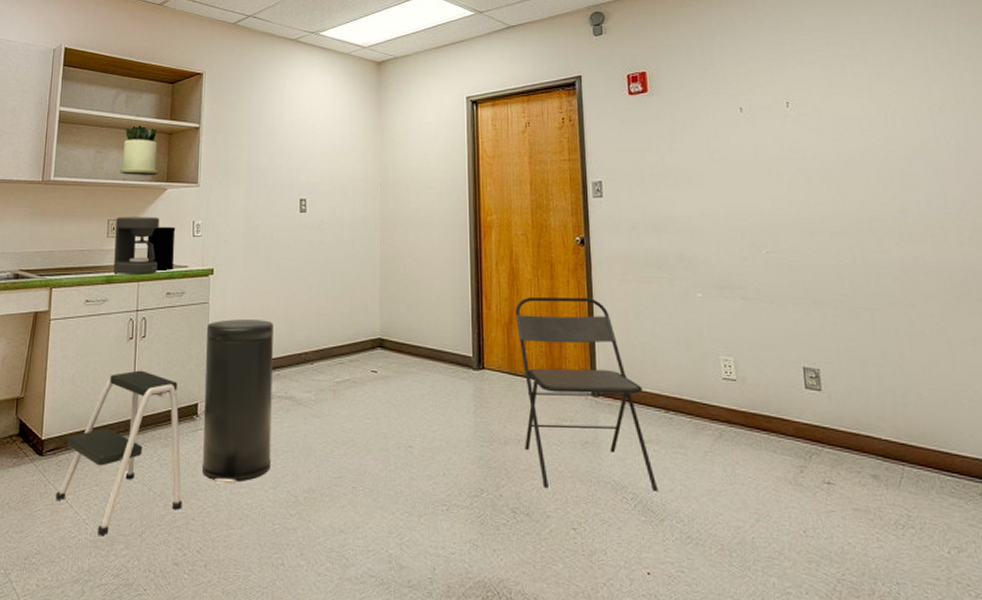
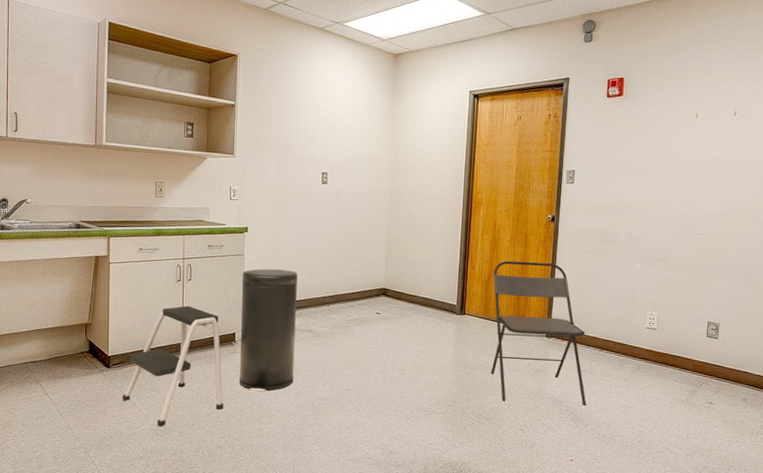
coffee maker: present [113,217,160,276] -> none [162,180,201,230]
planter: present [119,115,159,176] -> none [164,90,200,146]
canister: present [146,226,176,272] -> none [190,189,215,228]

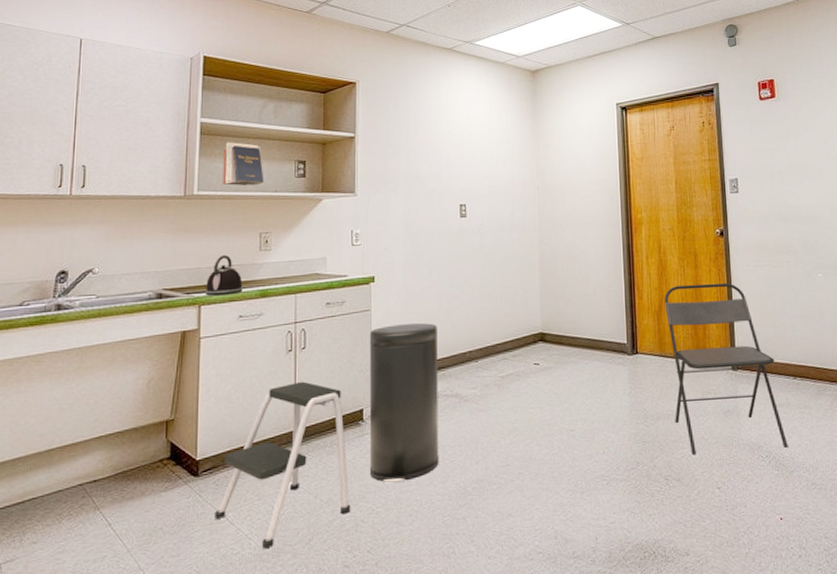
kettle: none [112,197,142,231] -> present [204,254,243,296]
books: none [125,102,159,142] -> present [222,142,264,186]

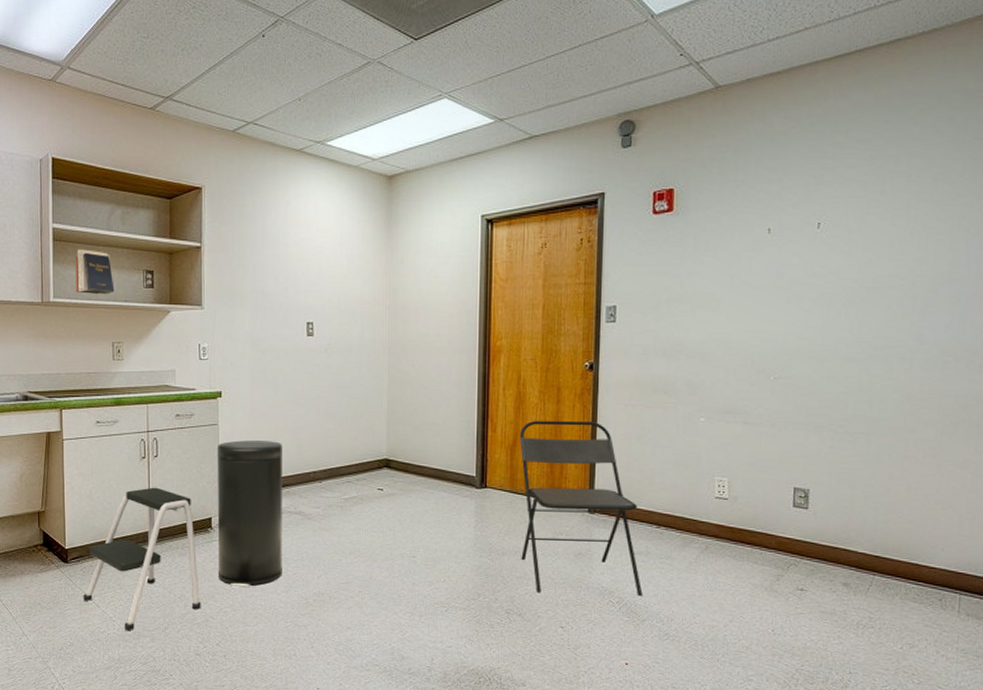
kettle: present [204,254,243,296] -> none [65,361,99,401]

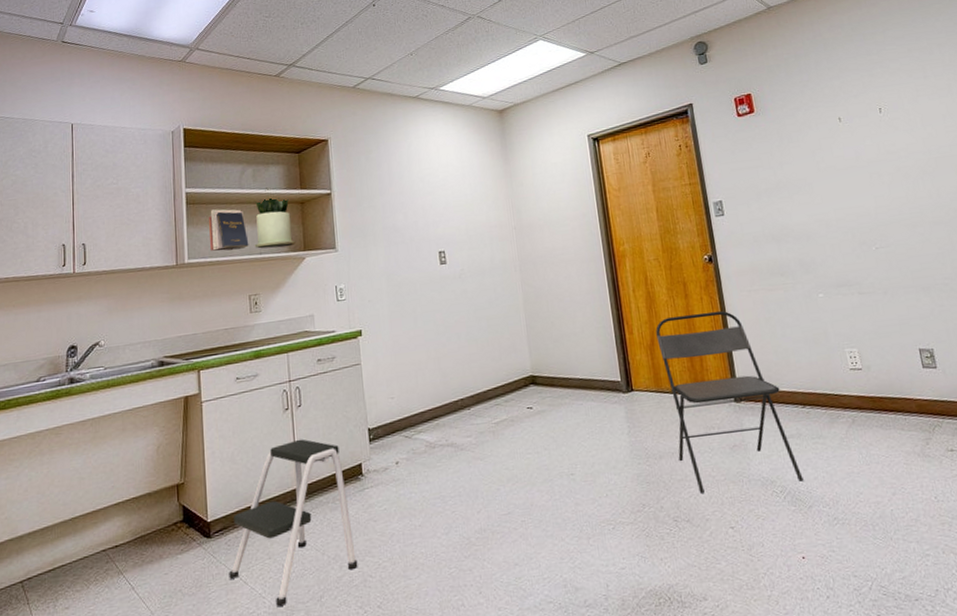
planter: none [120,233,161,298] -> present [254,188,296,250]
pedal bin: present [217,440,282,587] -> none [361,373,441,537]

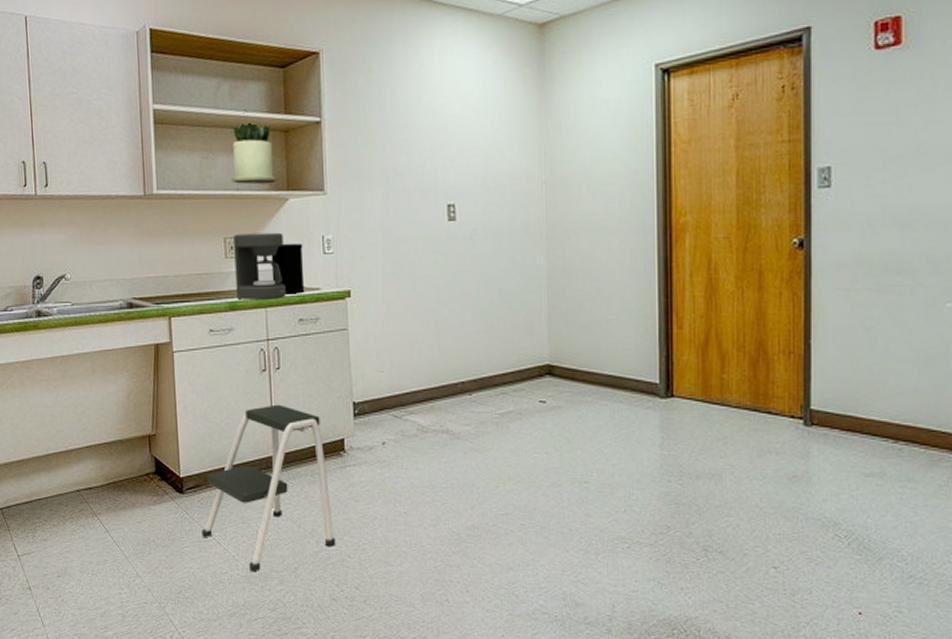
books: present [208,209,249,251] -> none [178,132,225,184]
coffee maker: none [257,286,305,348] -> present [233,232,286,301]
canister: none [291,294,322,340] -> present [271,243,305,296]
folding chair: present [656,310,804,493] -> none [713,311,878,528]

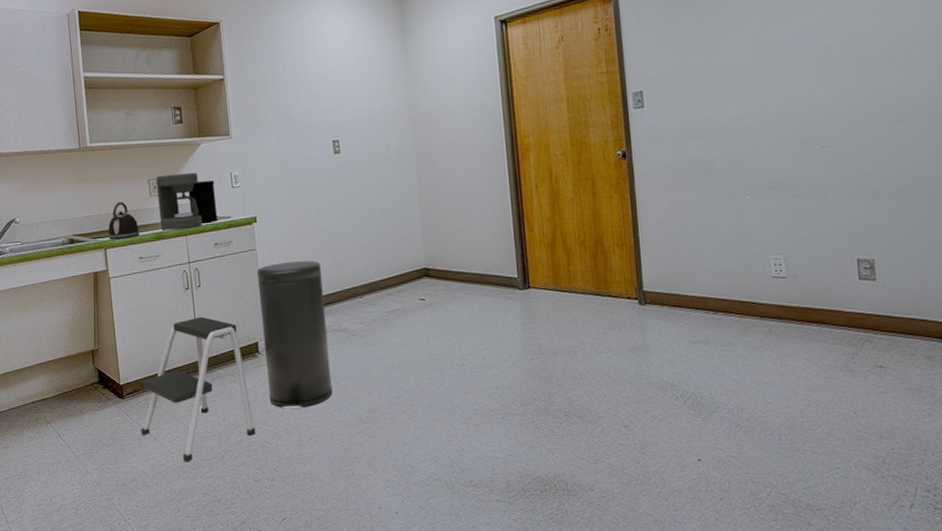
kettle: none [173,261,211,307] -> present [108,201,140,240]
planter: present [230,109,278,185] -> none [150,72,191,135]
pedal bin: none [347,347,429,520] -> present [256,260,333,409]

